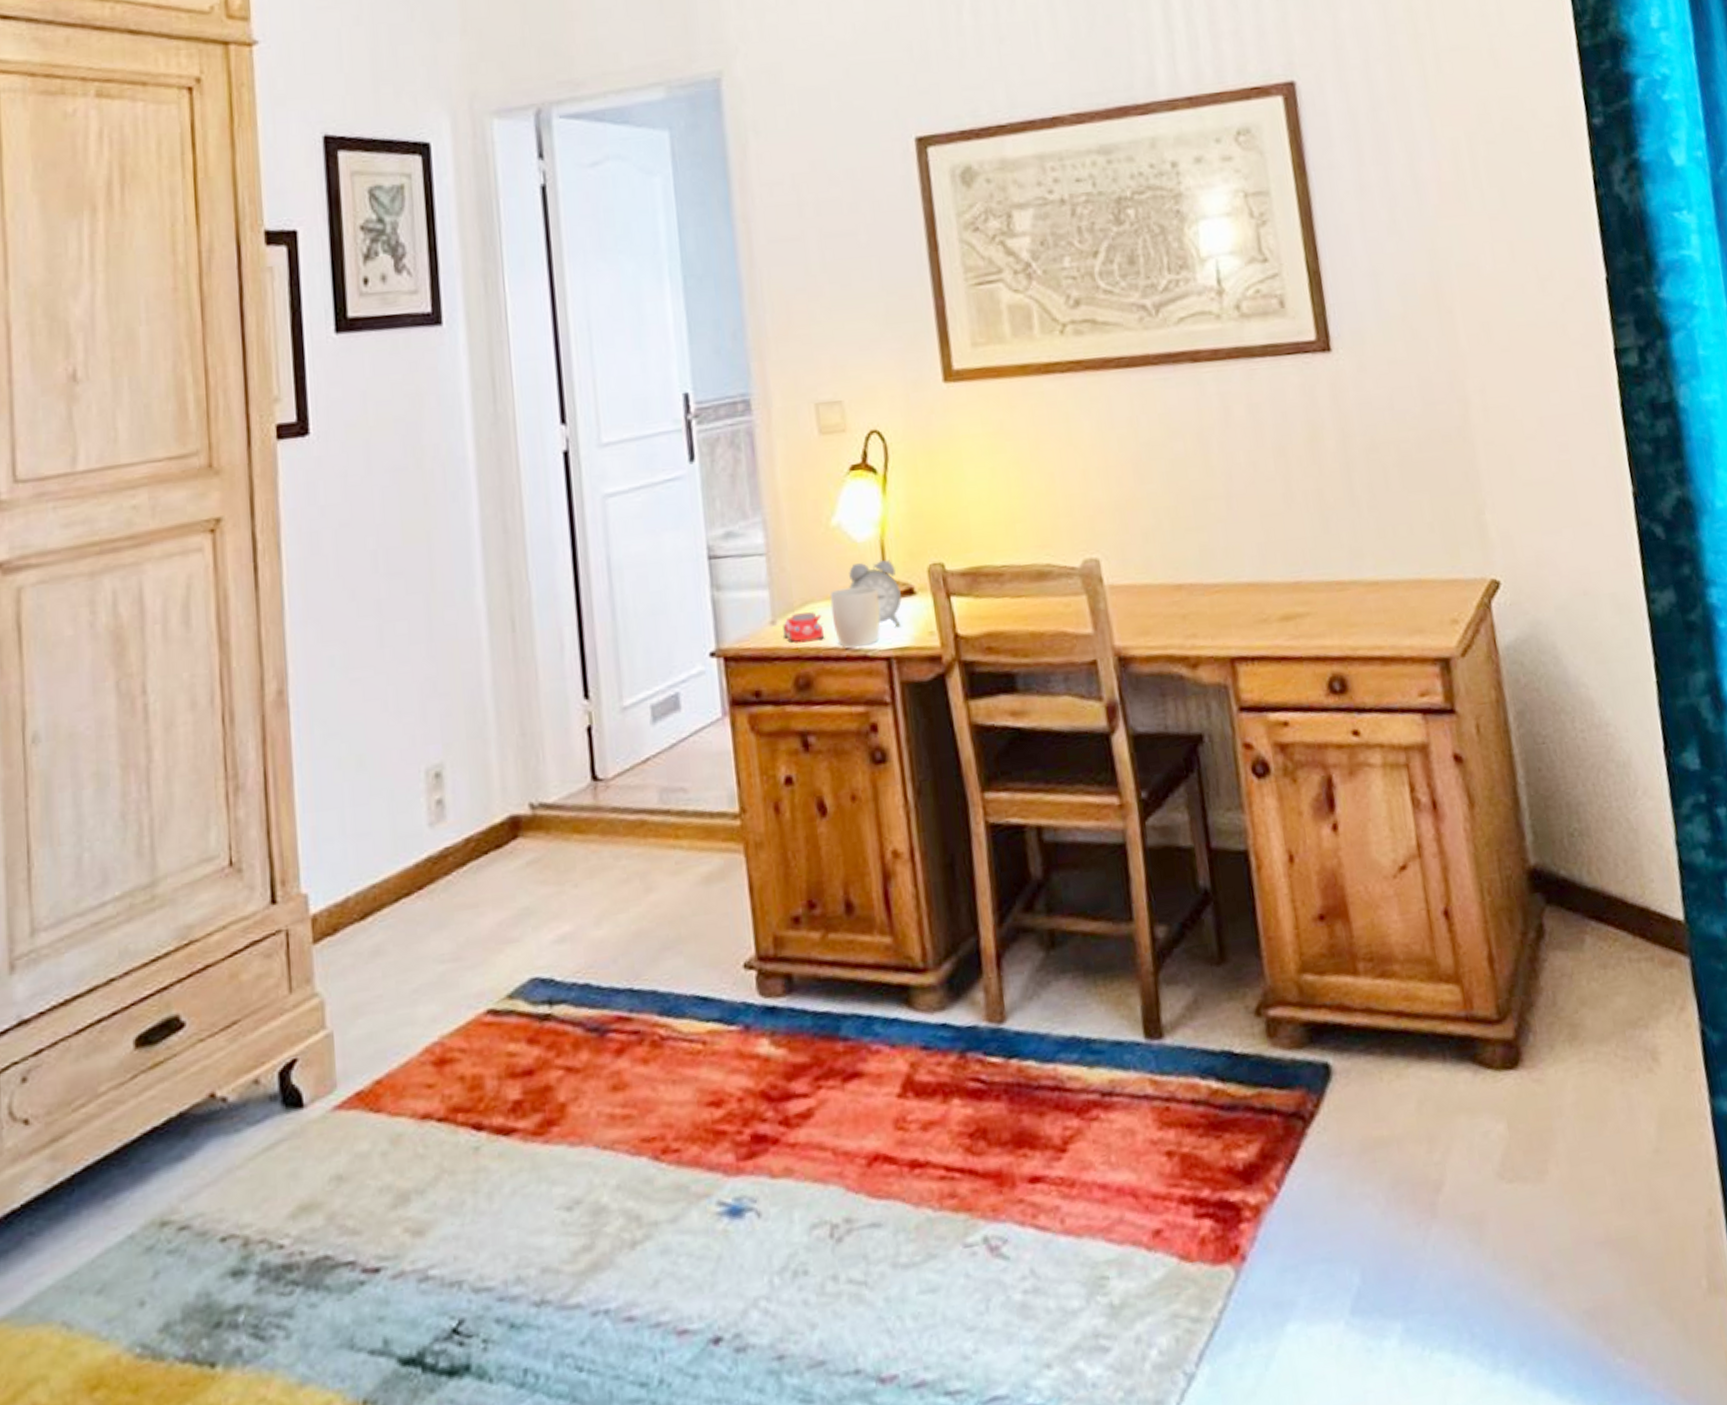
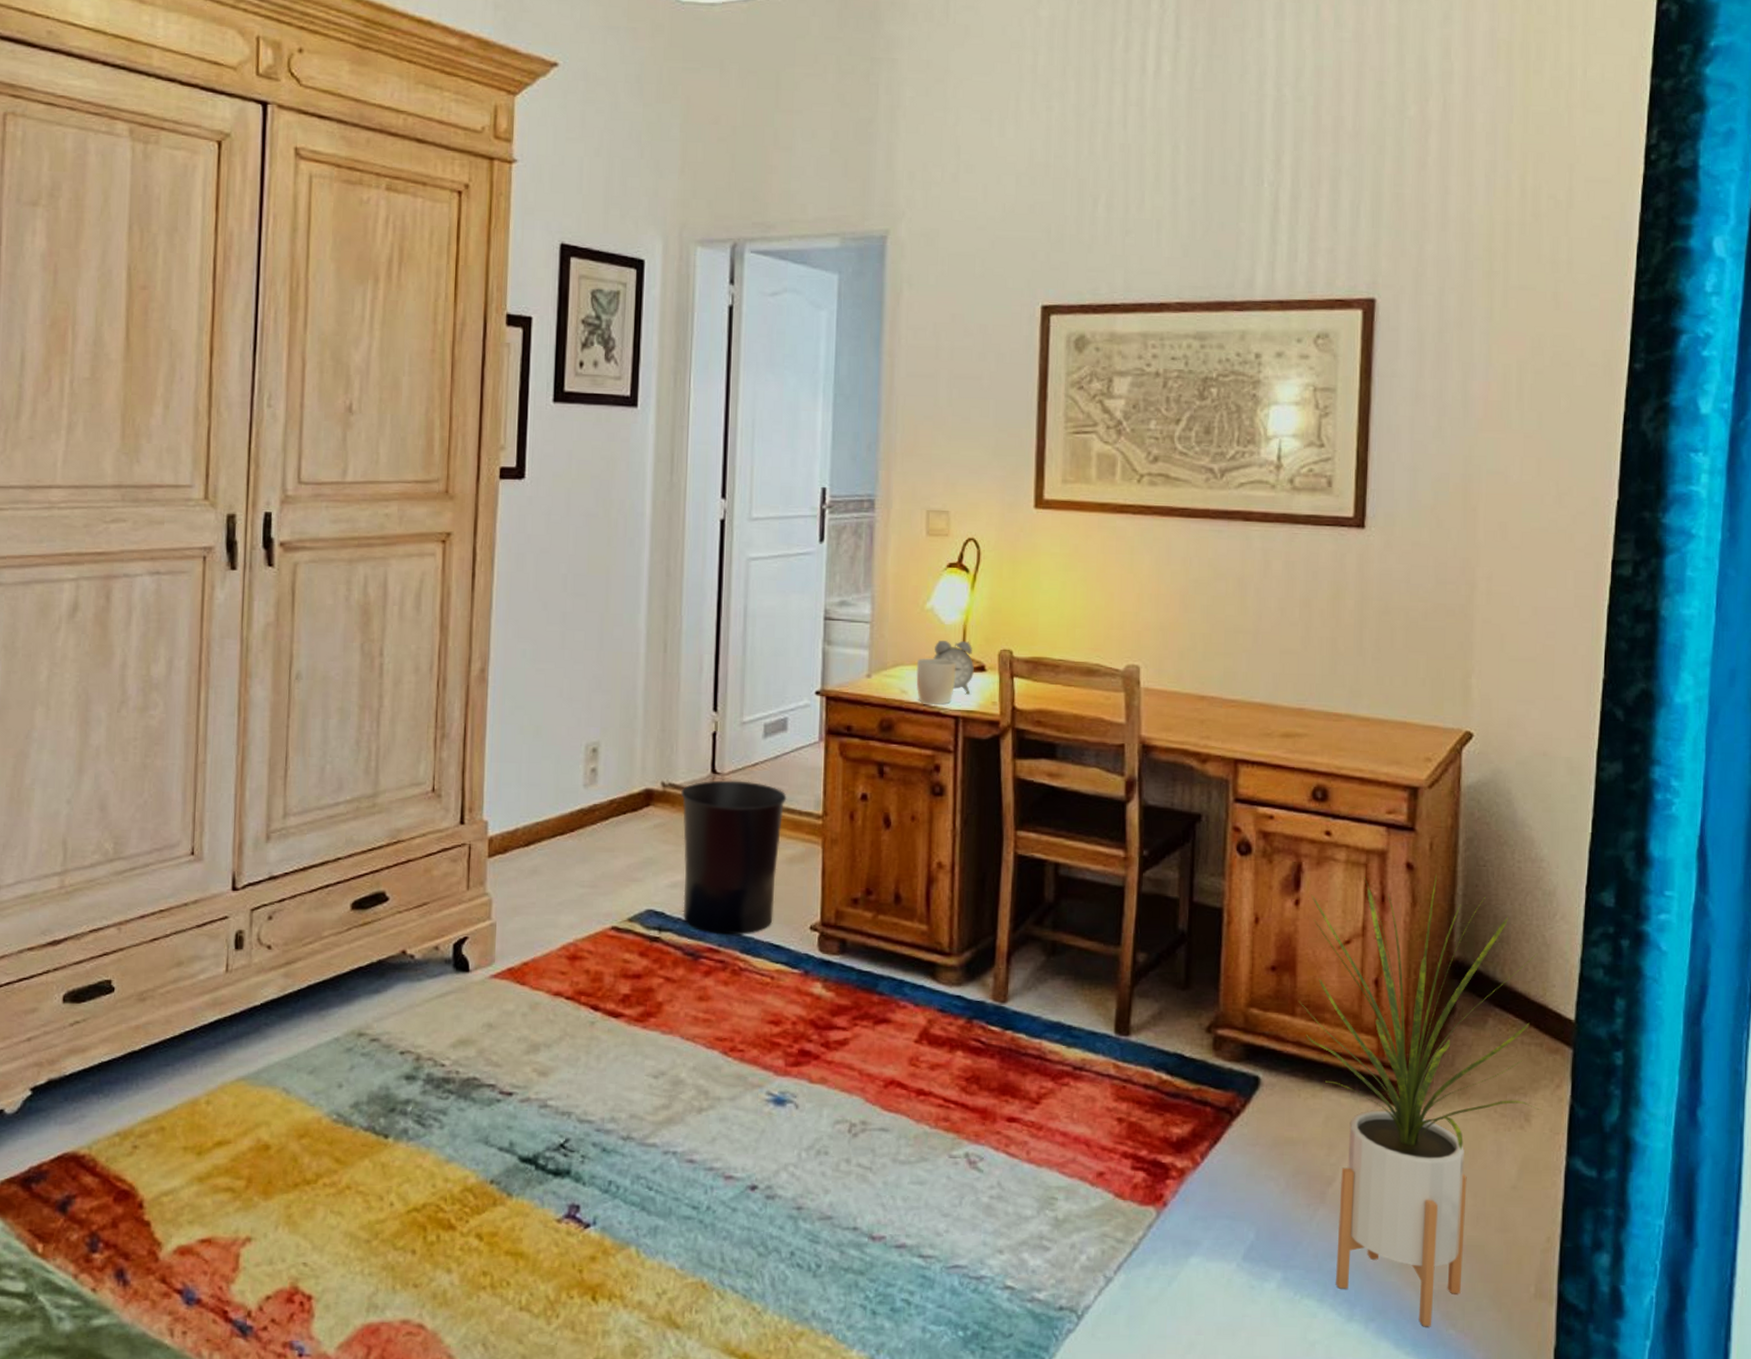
waste bin: none [556,783,695,995] -> present [681,780,787,934]
toy car: present [783,612,824,644] -> none [876,672,908,695]
house plant: none [1349,764,1668,1361] -> present [1300,875,1541,1327]

